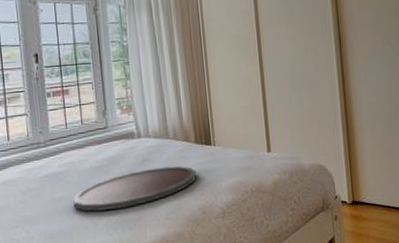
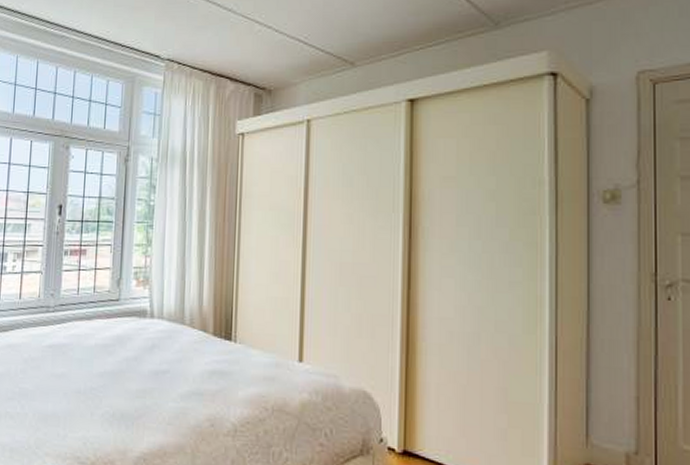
tray: present [73,166,197,212] -> none [72,357,210,401]

